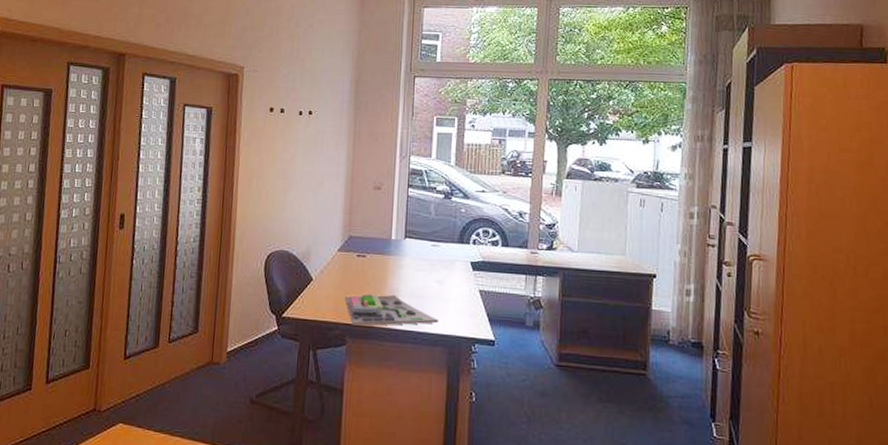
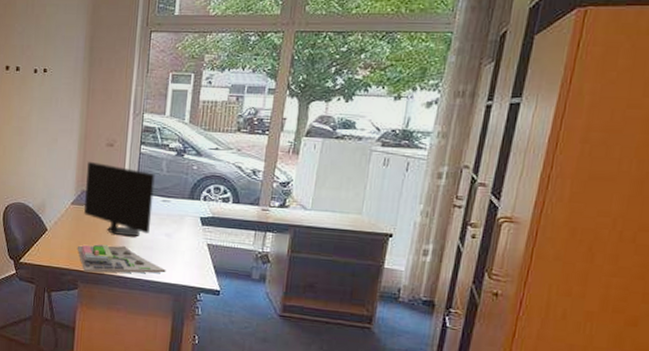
computer monitor: none [352,206,424,285] -> present [84,162,155,237]

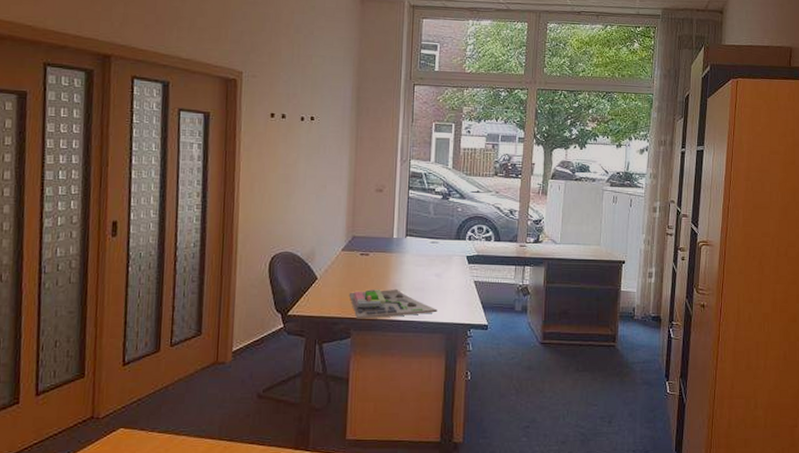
computer monitor: present [84,162,155,237] -> none [355,208,423,280]

